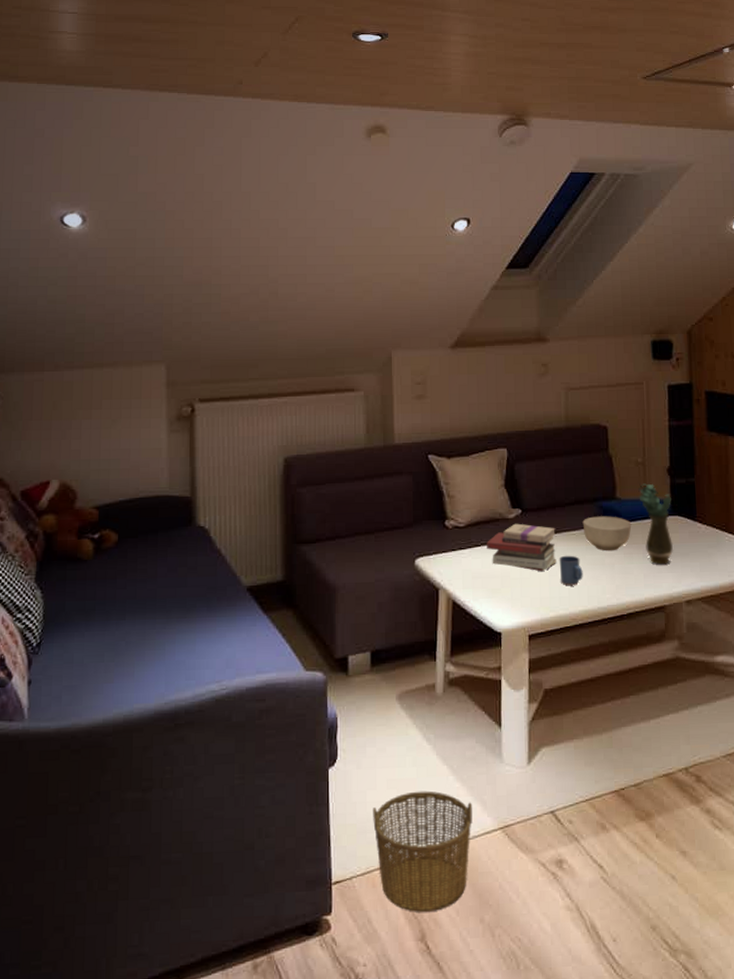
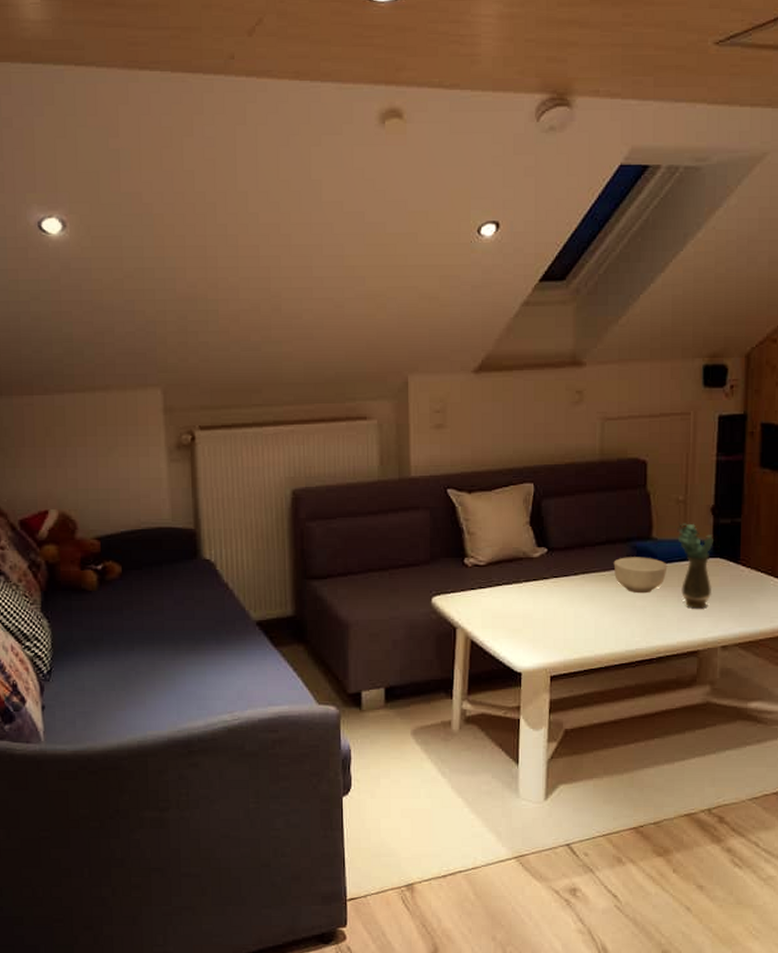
basket: present [373,790,472,912] -> none [387,821,487,928]
books: present [487,523,556,572] -> none [508,562,583,613]
mug: present [559,555,583,586] -> none [586,597,611,628]

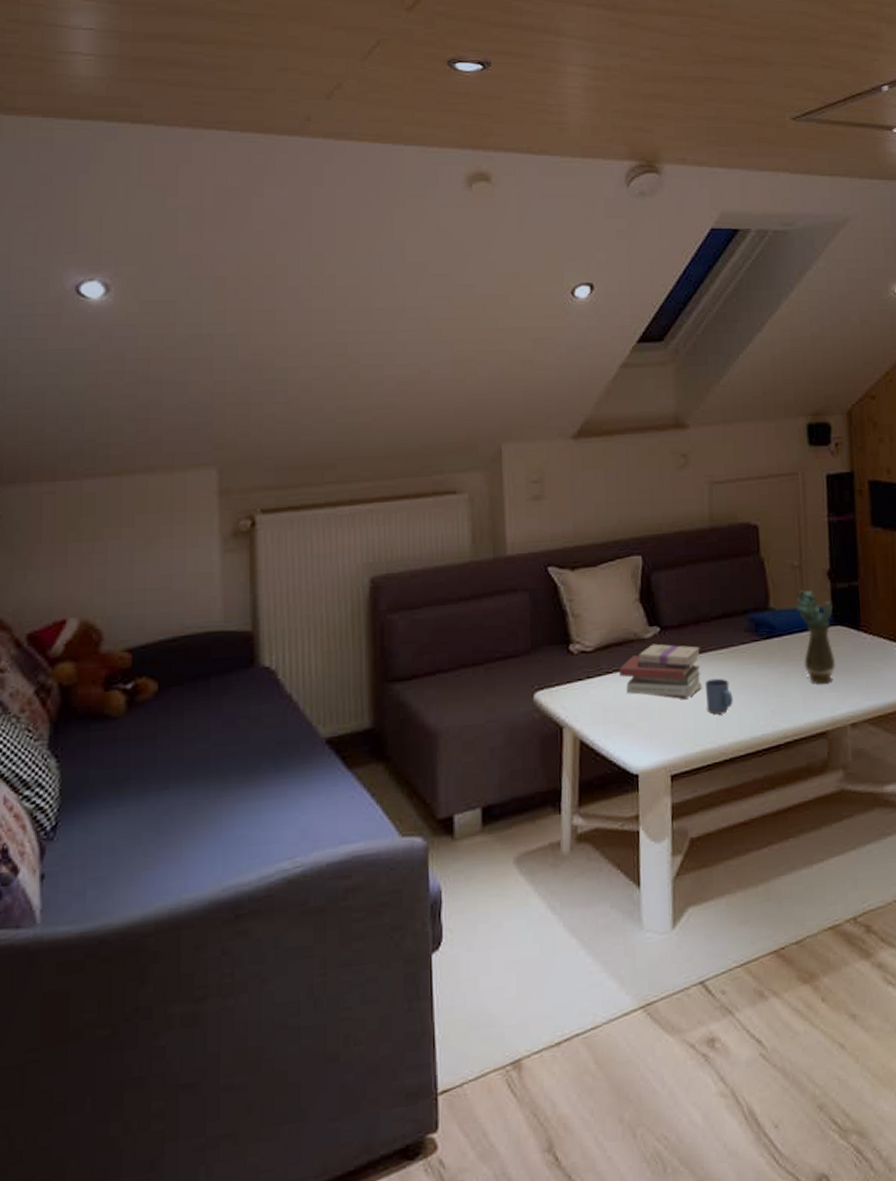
books: none [508,562,583,613] -> present [619,643,702,700]
mug: none [586,597,611,628] -> present [704,678,733,715]
bowl: present [613,557,668,594] -> none [731,629,788,672]

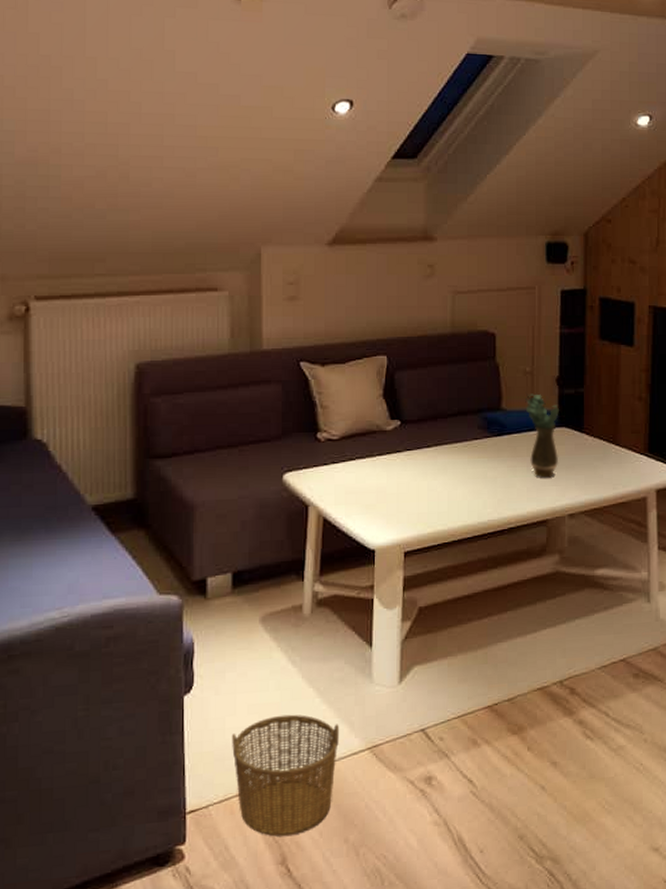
basket: none [487,970,608,1118] -> present [232,714,339,837]
books: present [619,643,702,700] -> none [362,435,436,487]
mug: present [704,678,733,715] -> none [439,468,464,501]

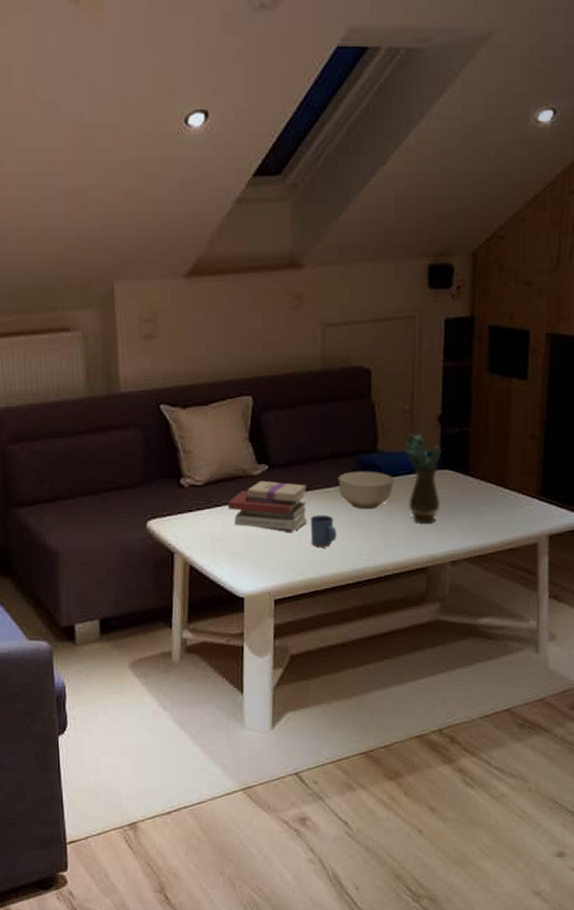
basket: present [232,714,339,837] -> none [107,755,212,867]
books: none [362,435,436,487] -> present [228,480,307,533]
mug: none [439,468,464,501] -> present [310,514,337,548]
bowl: none [465,427,517,465] -> present [338,471,394,510]

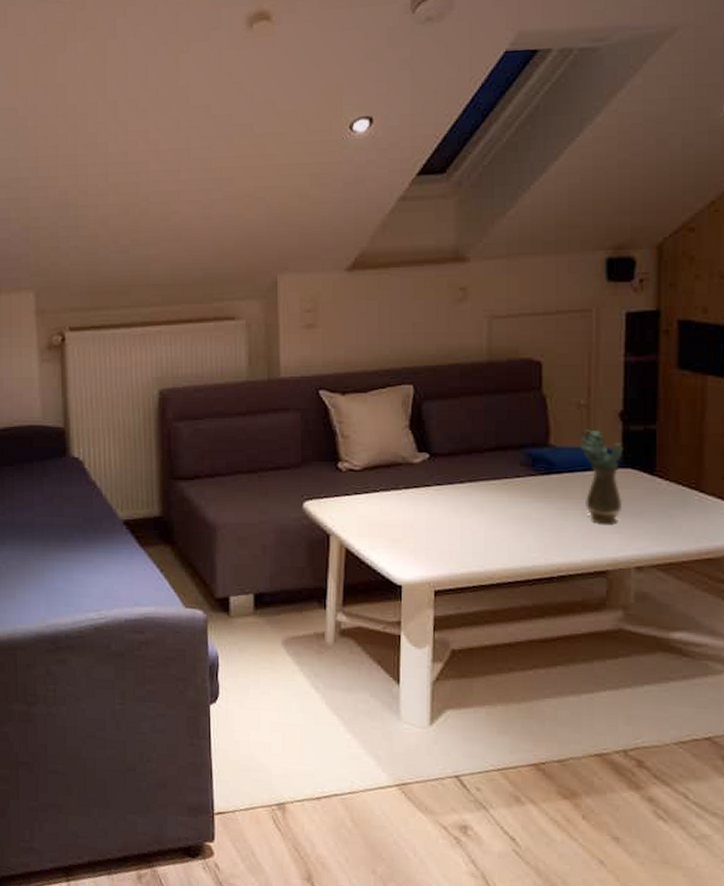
books: present [228,480,307,533] -> none [386,469,471,524]
mug: present [310,514,337,548] -> none [474,507,503,541]
bowl: present [338,471,394,510] -> none [505,465,568,506]

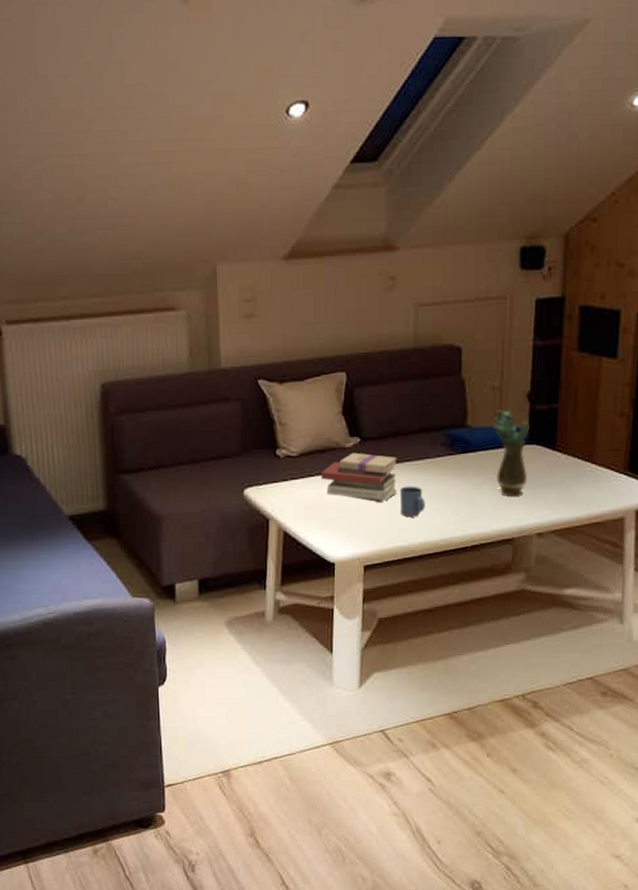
books: none [386,469,471,524] -> present [321,452,397,503]
mug: none [474,507,503,541] -> present [399,486,425,518]

